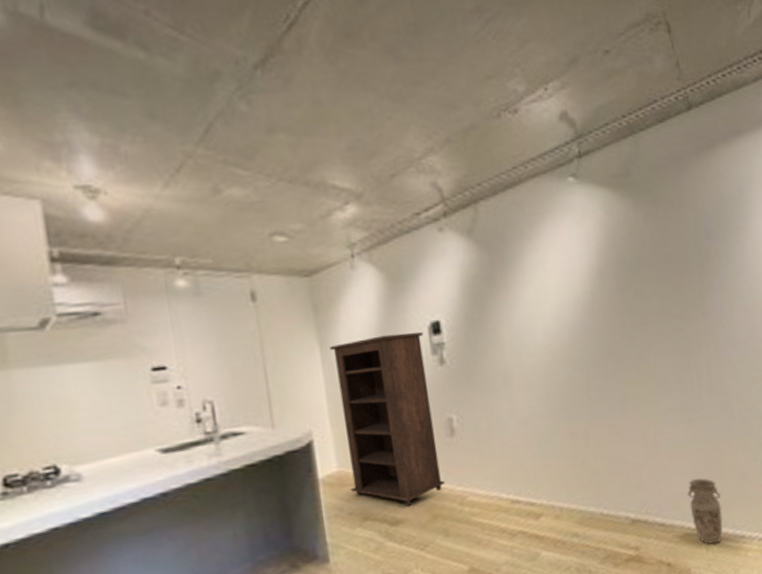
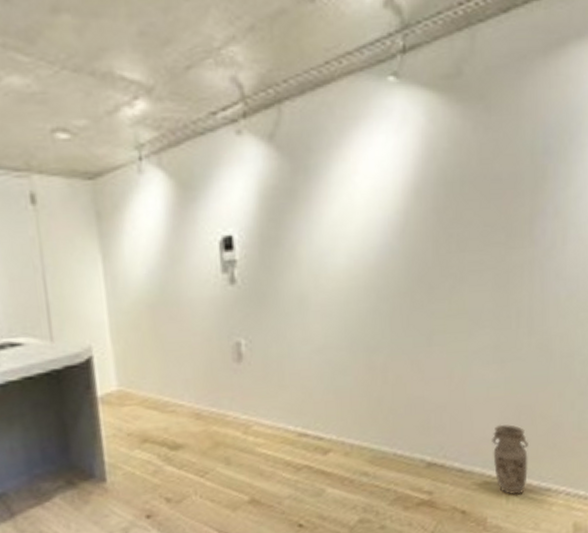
bookshelf: present [330,332,446,507] -> none [113,247,230,432]

